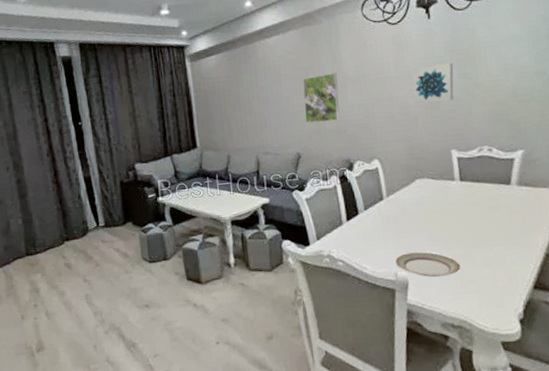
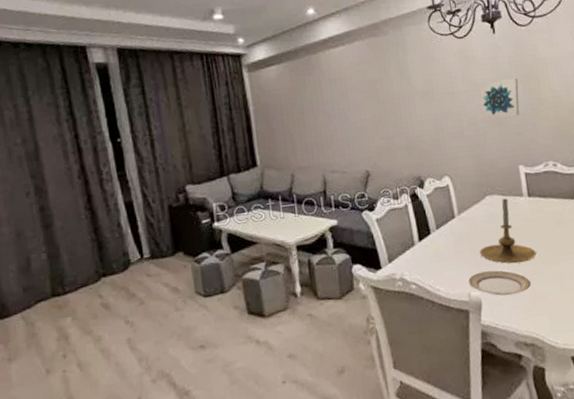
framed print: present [302,73,340,123] -> none [370,86,410,139]
candle holder: none [408,182,467,247] -> present [480,198,536,264]

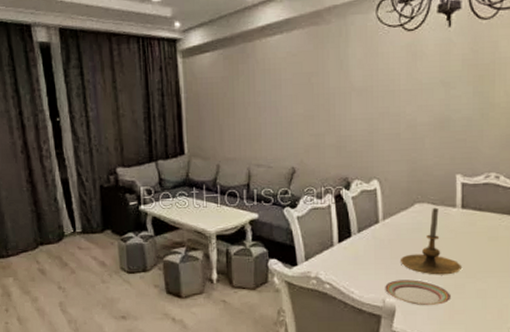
wall art: present [480,79,520,120] -> none [423,79,470,122]

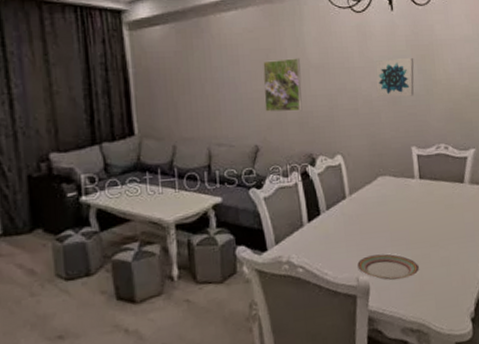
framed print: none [303,81,342,136] -> present [263,58,303,112]
candle holder: present [401,207,461,275] -> none [370,179,425,247]
wall art: none [423,79,470,122] -> present [376,58,414,98]

